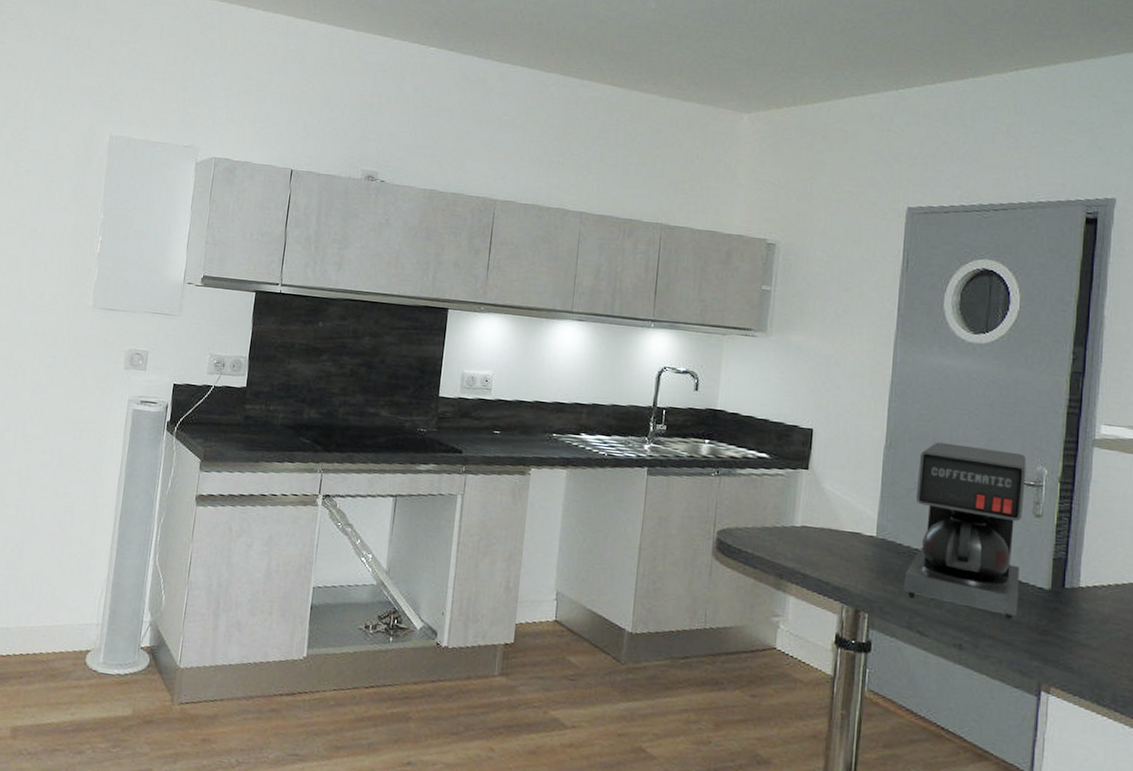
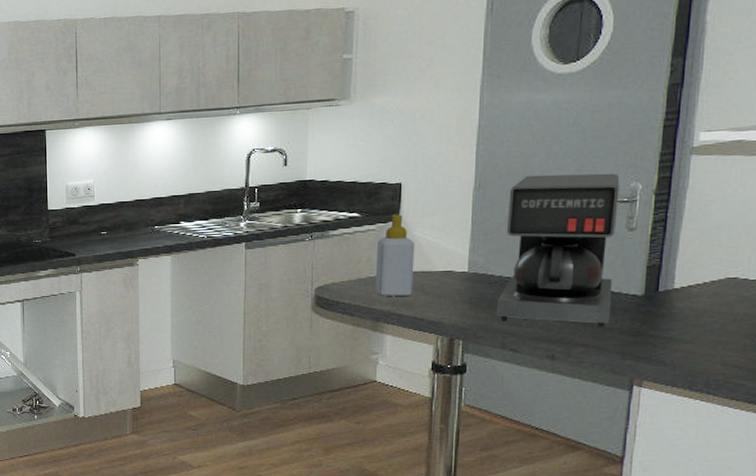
soap bottle: none [780,461,824,554] -> present [375,214,415,296]

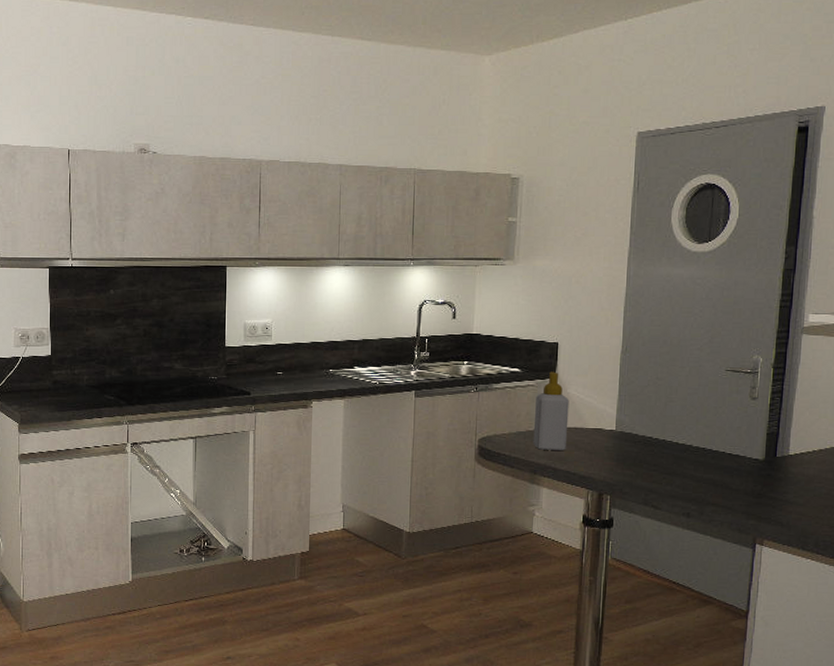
coffee maker: present [496,173,620,327] -> none [639,343,745,488]

